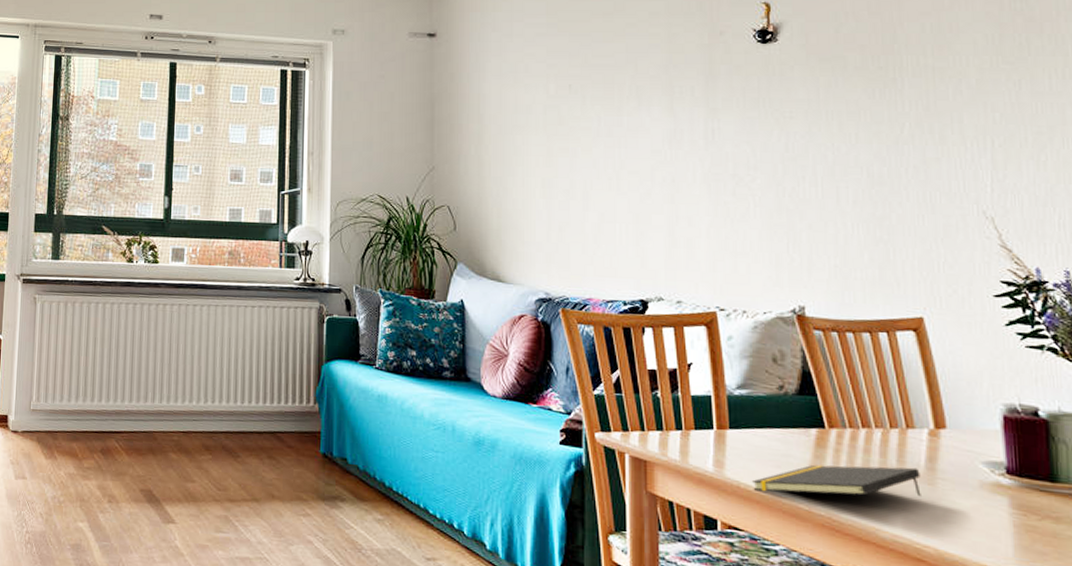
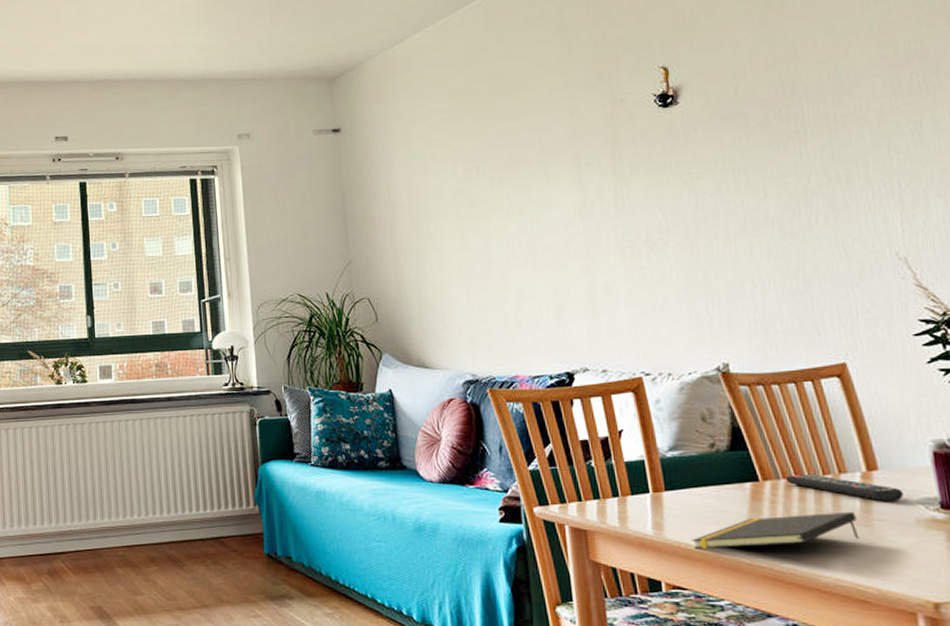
remote control: none [851,425,969,463] -> present [785,475,903,502]

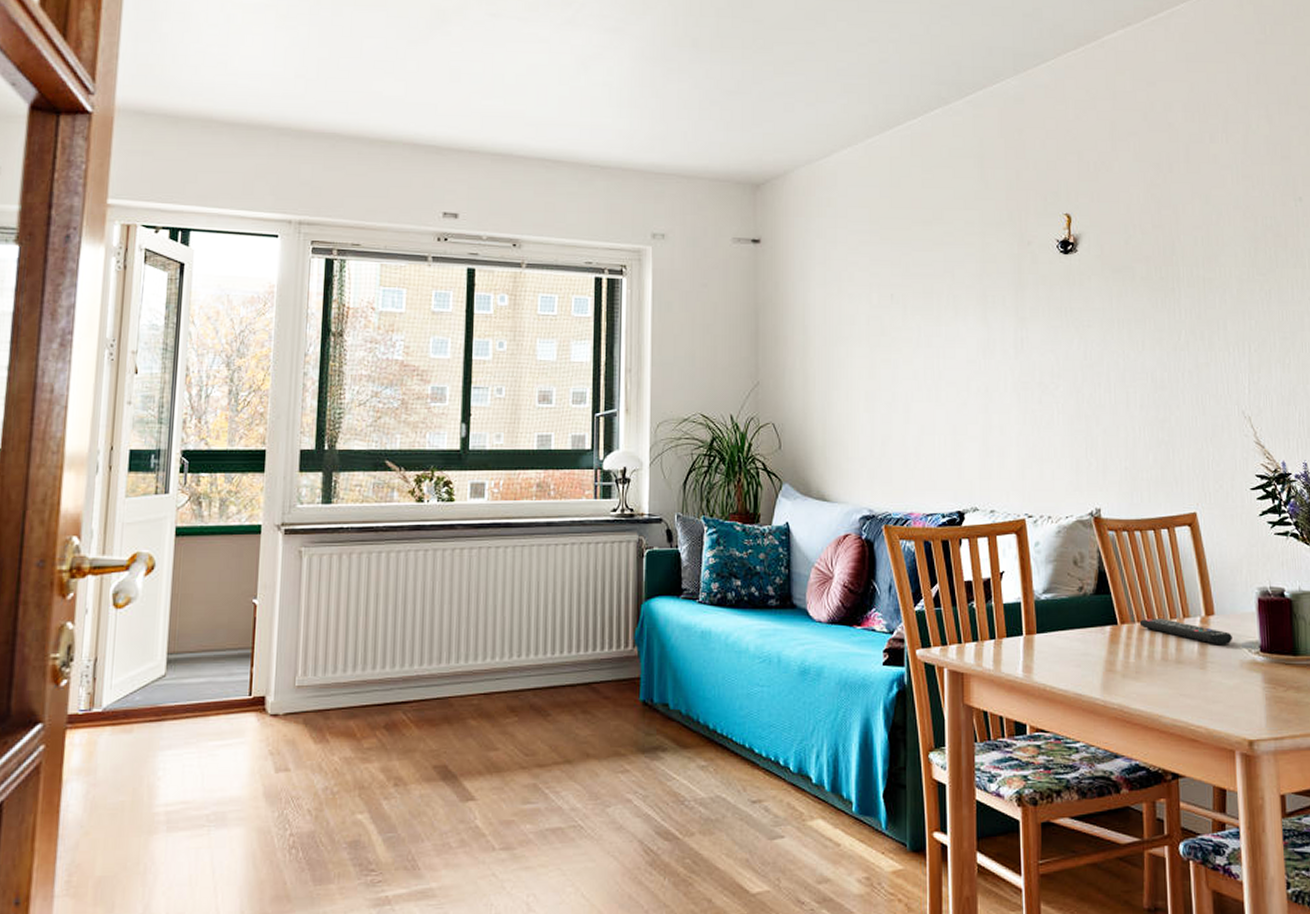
notepad: present [691,511,860,550] -> none [1055,654,1195,692]

